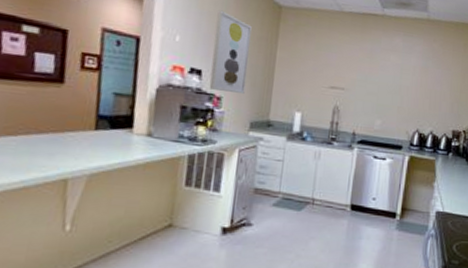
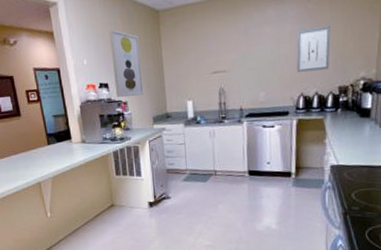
wall art: none [416,65,451,111] -> present [296,25,331,72]

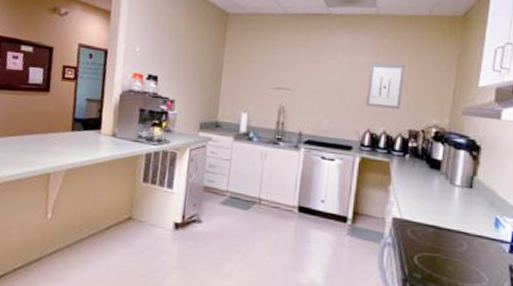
wall art: present [109,29,144,97] -> none [163,21,201,98]

